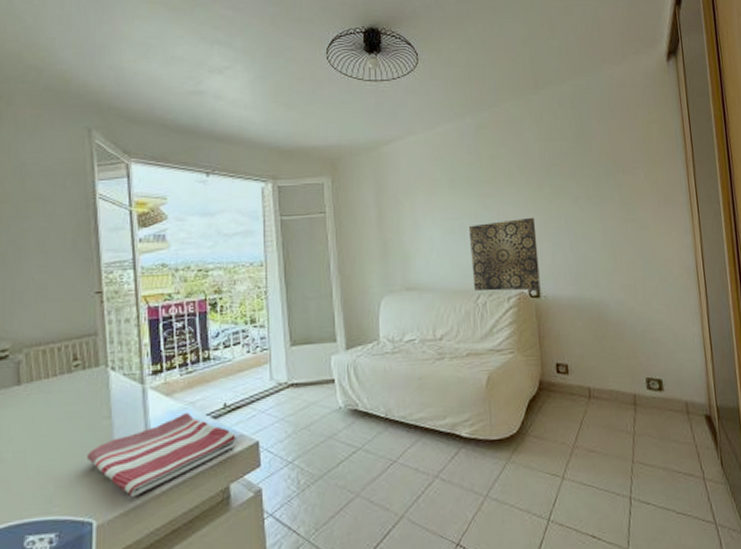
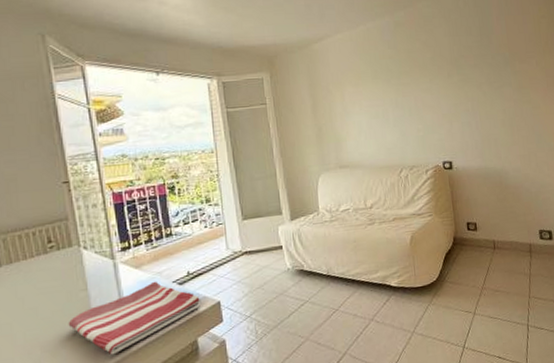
wall art: present [468,217,541,291] -> none [390,102,453,166]

